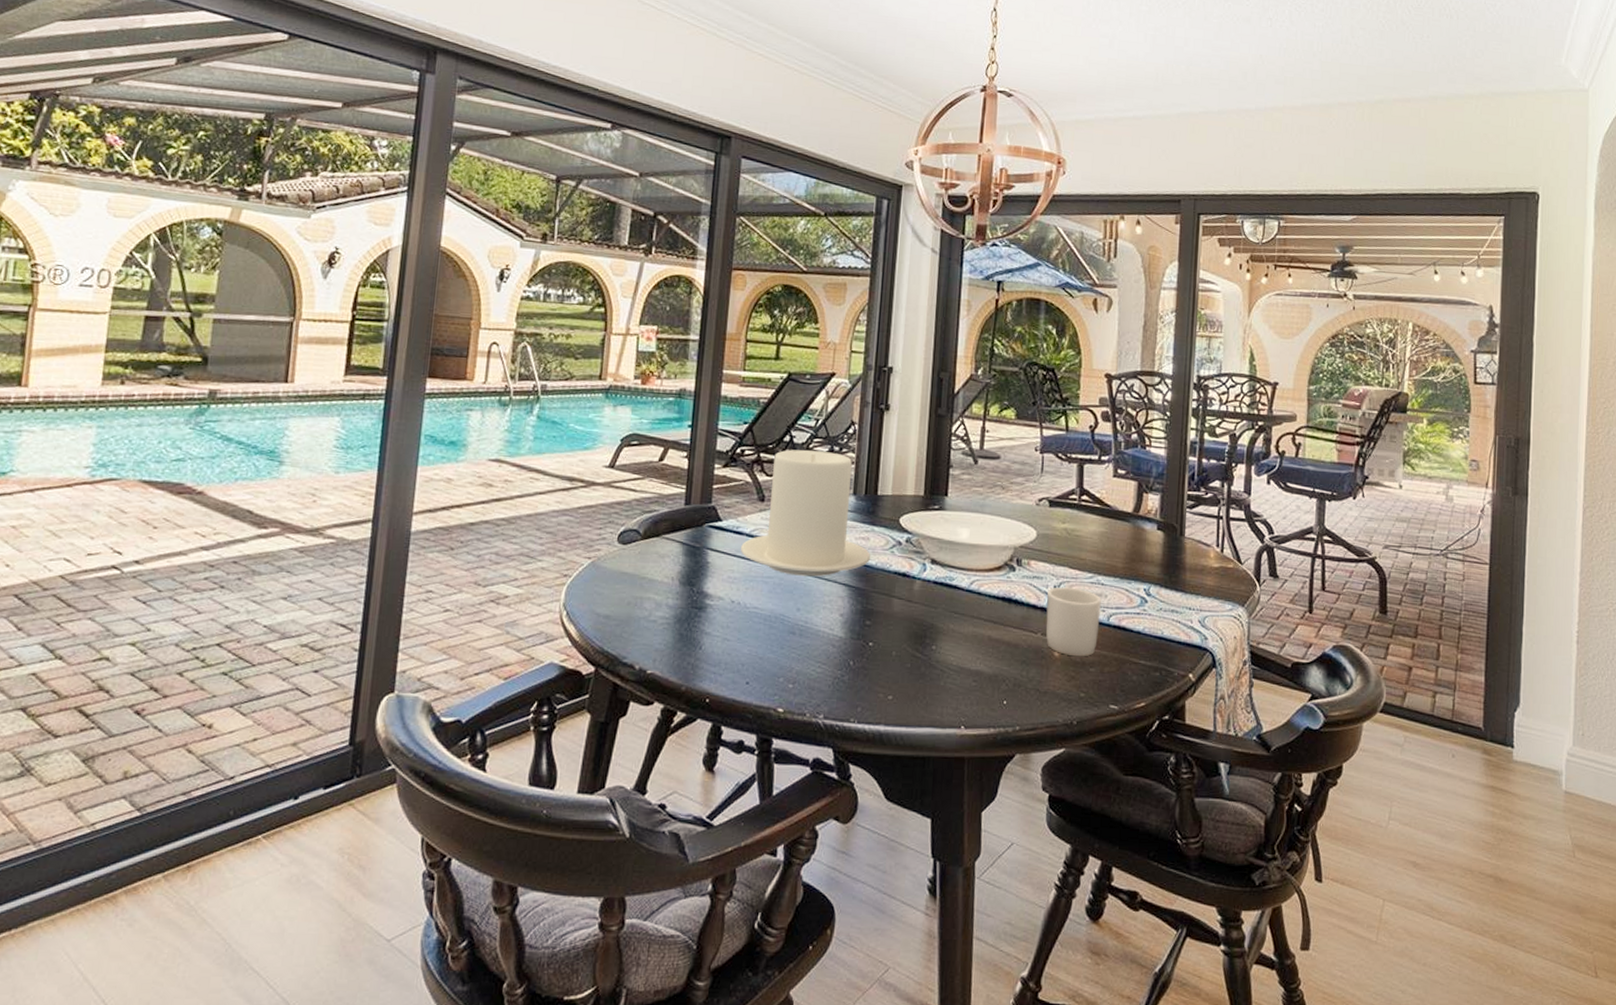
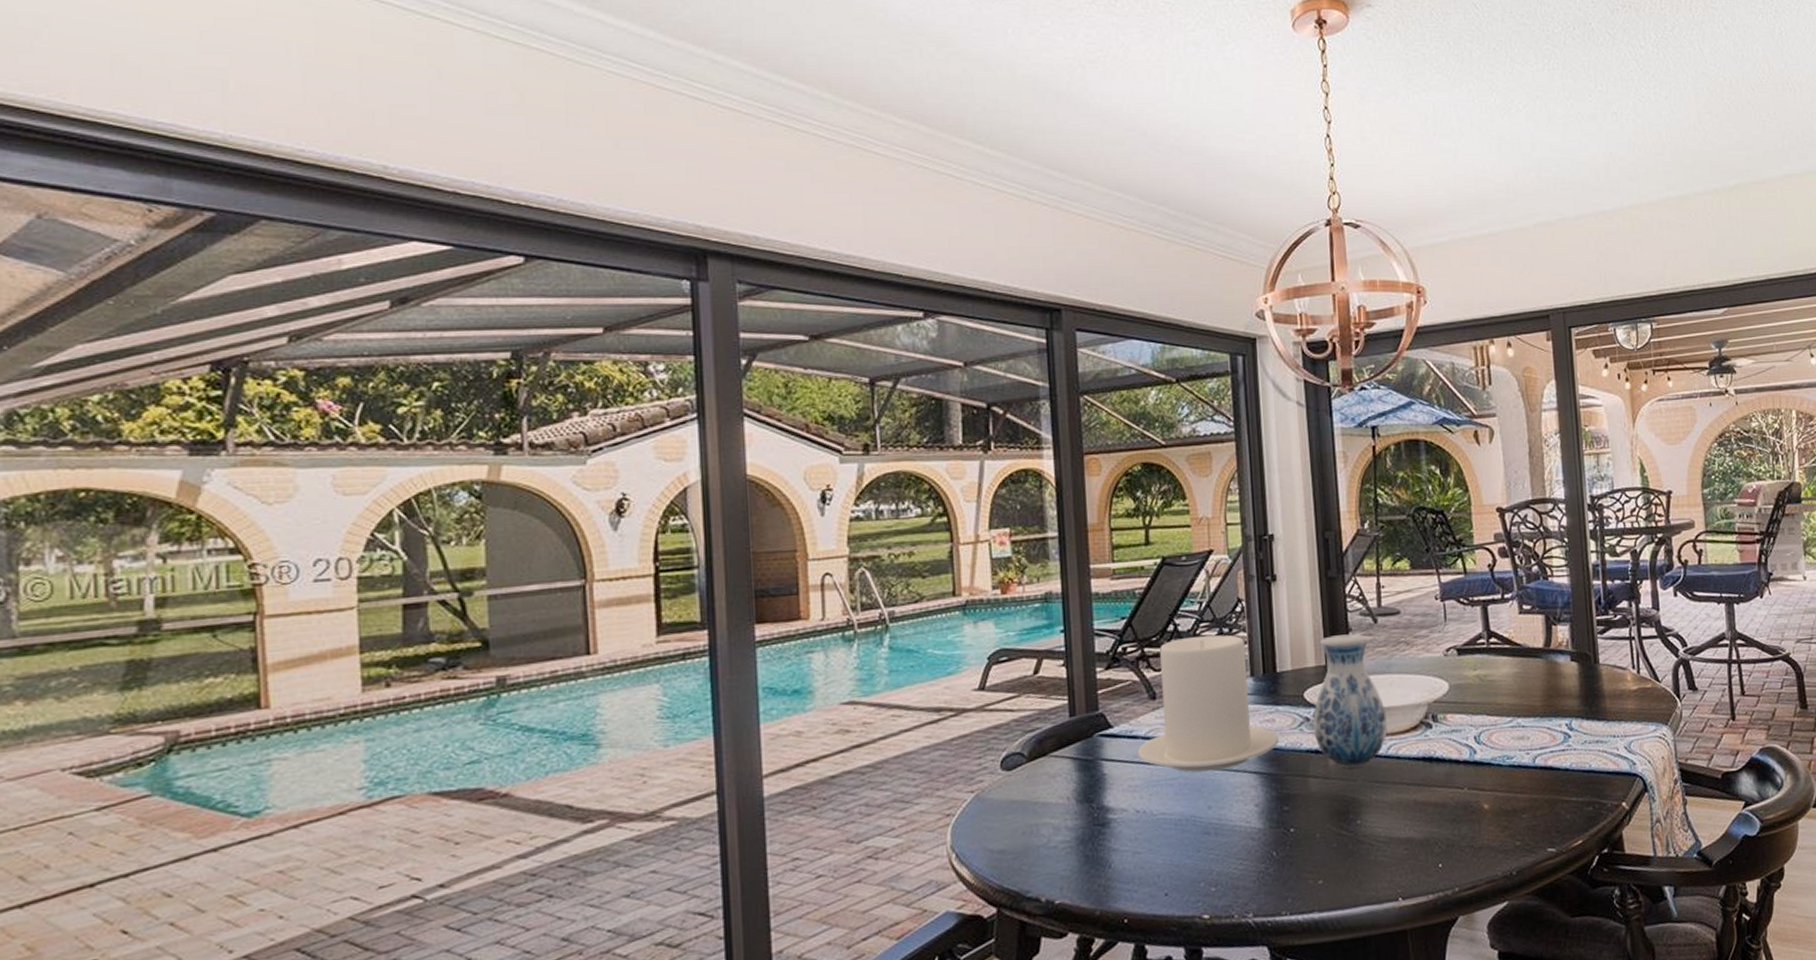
vase: none [904,469,974,597] -> present [1313,634,1387,769]
mug: present [1045,587,1101,657] -> none [1468,734,1526,806]

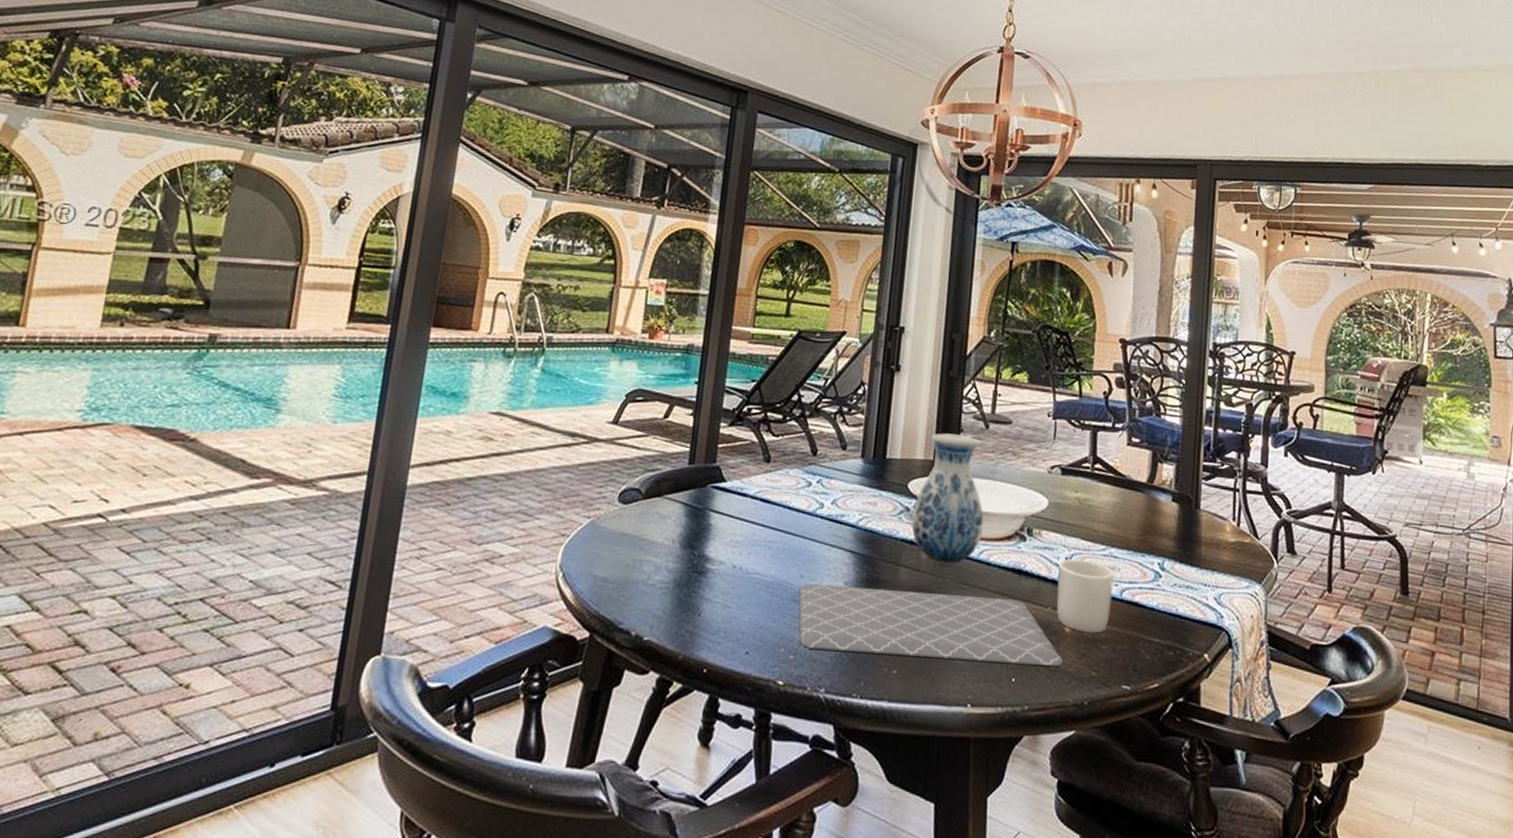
candle: present [1137,635,1280,772] -> none [743,409,878,542]
placemat: none [1209,787,1487,878] -> present [799,583,1063,668]
mug: none [1468,734,1526,806] -> present [1056,558,1114,634]

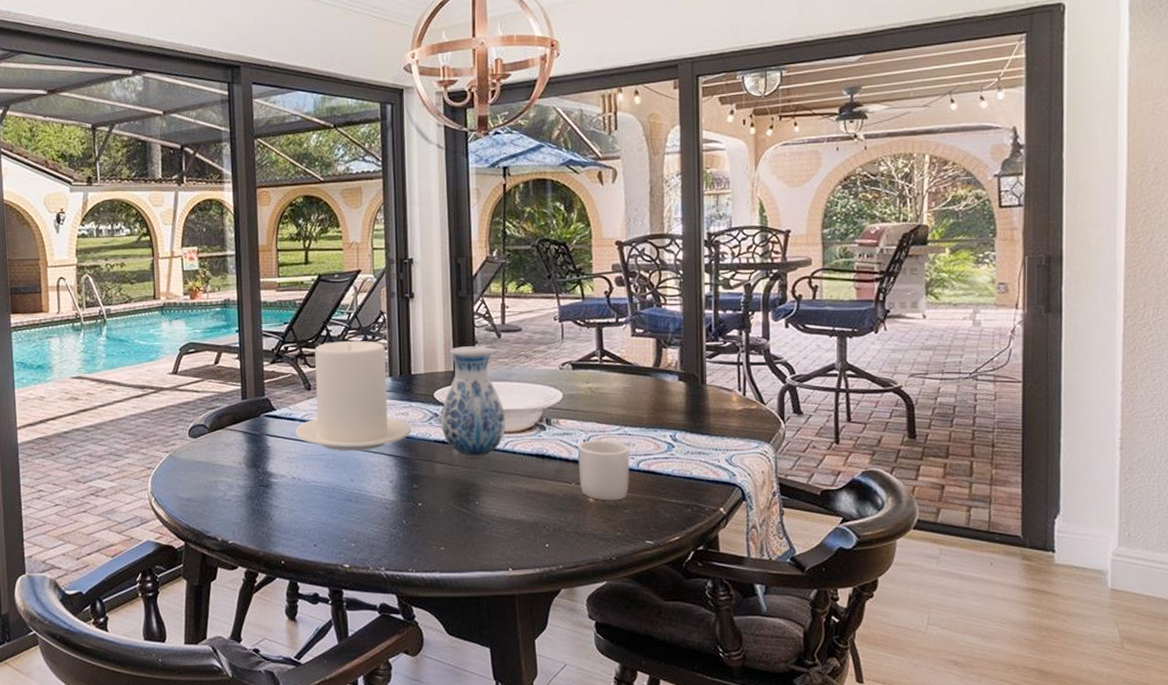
candle: none [743,409,878,542] -> present [294,340,412,451]
placemat: present [799,583,1063,668] -> none [351,480,591,538]

